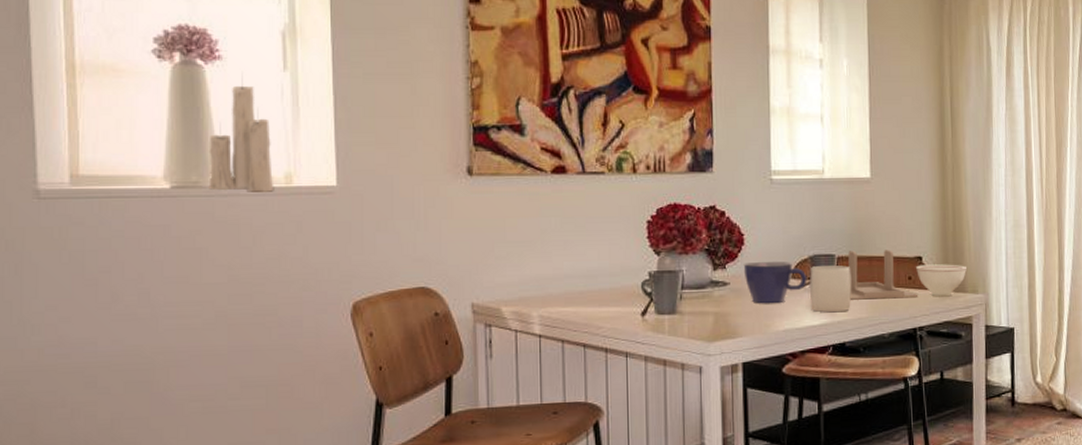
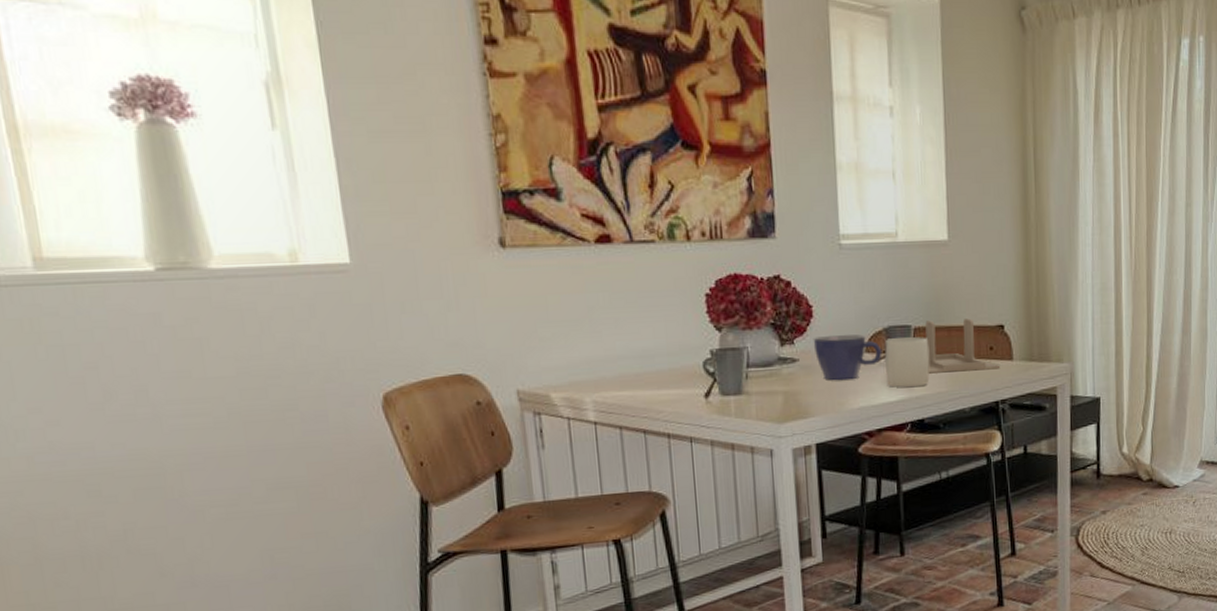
candle: present [208,71,274,194] -> none [194,130,278,274]
bowl: present [915,264,968,297] -> none [997,332,1052,368]

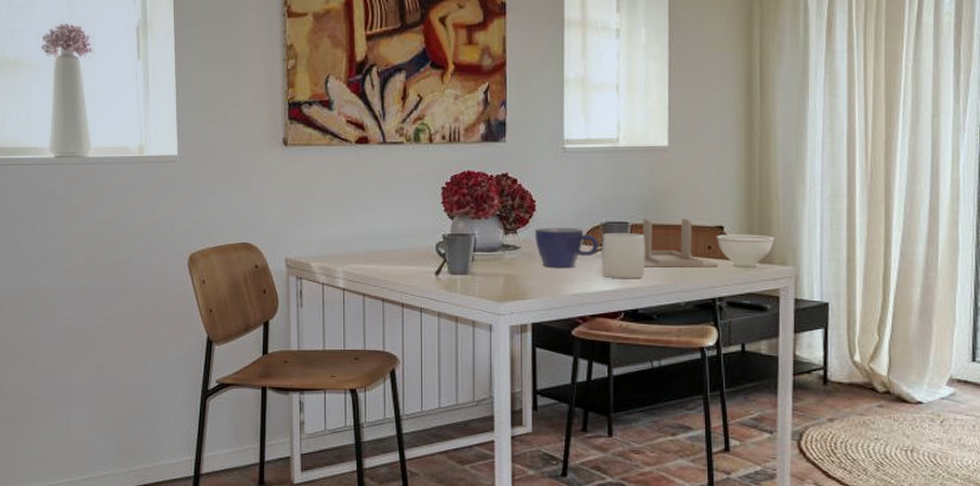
bowl: none [997,332,1052,368] -> present [716,234,775,268]

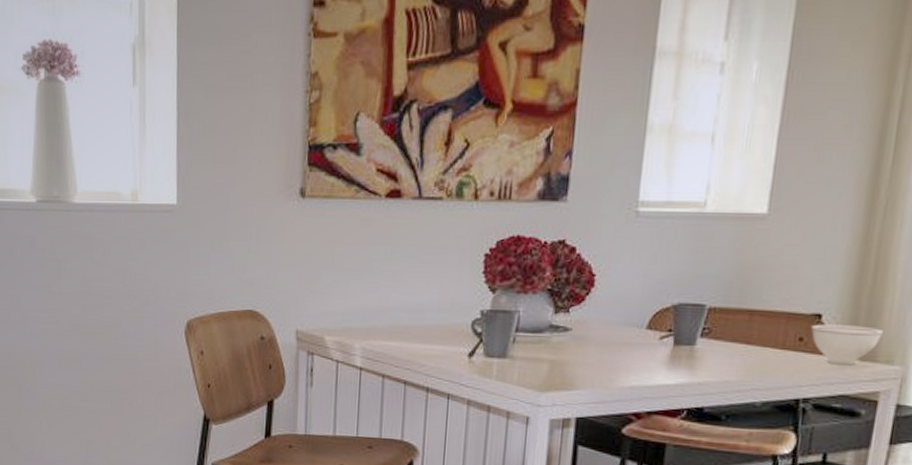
cup: present [534,227,599,268] -> none [589,306,667,356]
mug: present [602,233,646,279] -> none [666,317,724,373]
napkin holder: present [643,218,717,268] -> none [717,301,808,364]

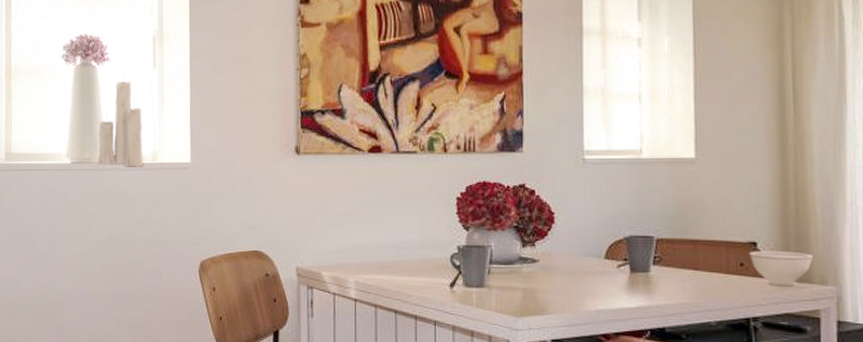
candle: none [67,86,122,210] -> present [97,69,144,168]

